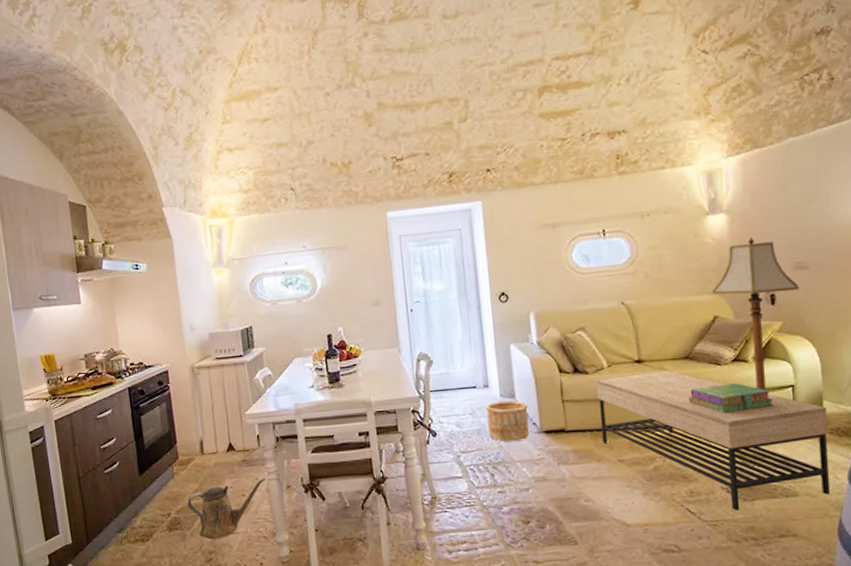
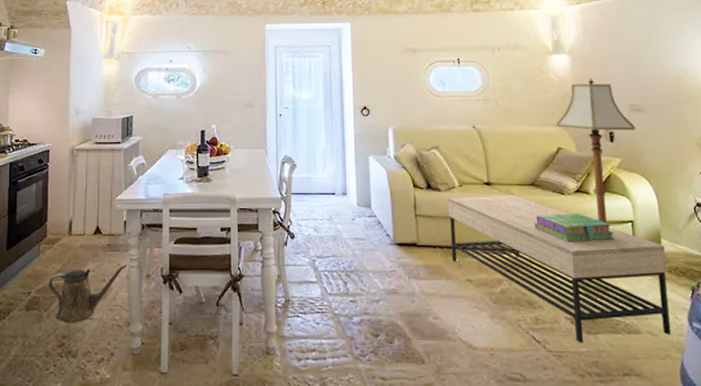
wooden bucket: present [485,400,530,442] -> none [342,209,383,250]

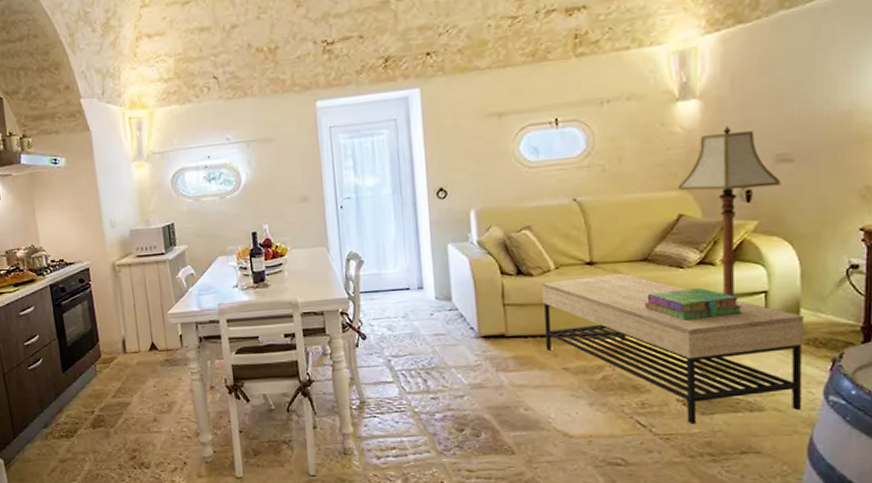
watering can: present [48,264,128,323] -> none [110,378,189,438]

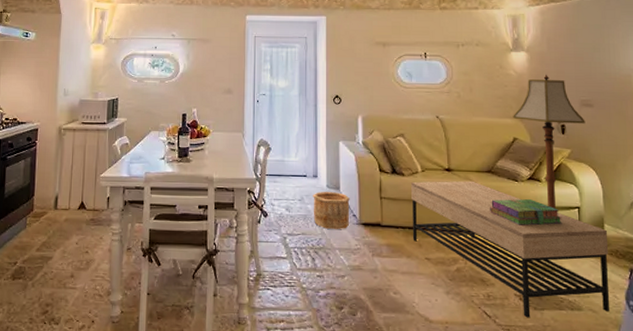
wooden bucket: none [419,303,467,346] -> present [313,191,350,229]

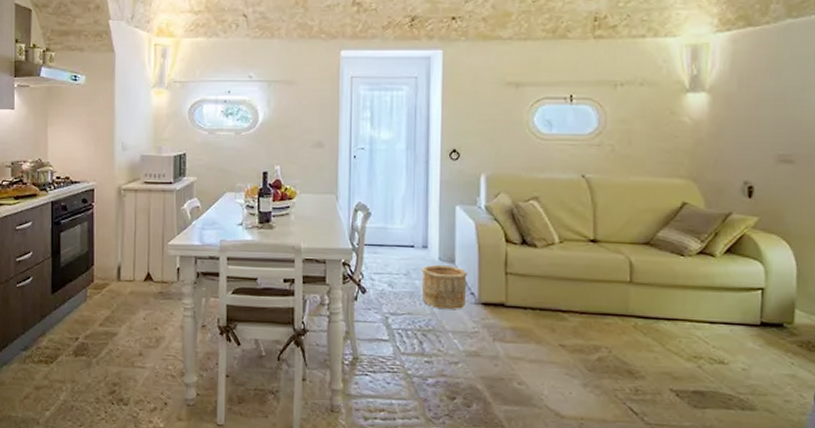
coffee table: present [411,180,610,318] -> none [543,254,799,417]
stack of books: present [490,199,562,226] -> none [645,277,739,310]
floor lamp: present [513,74,585,209] -> none [683,121,782,290]

